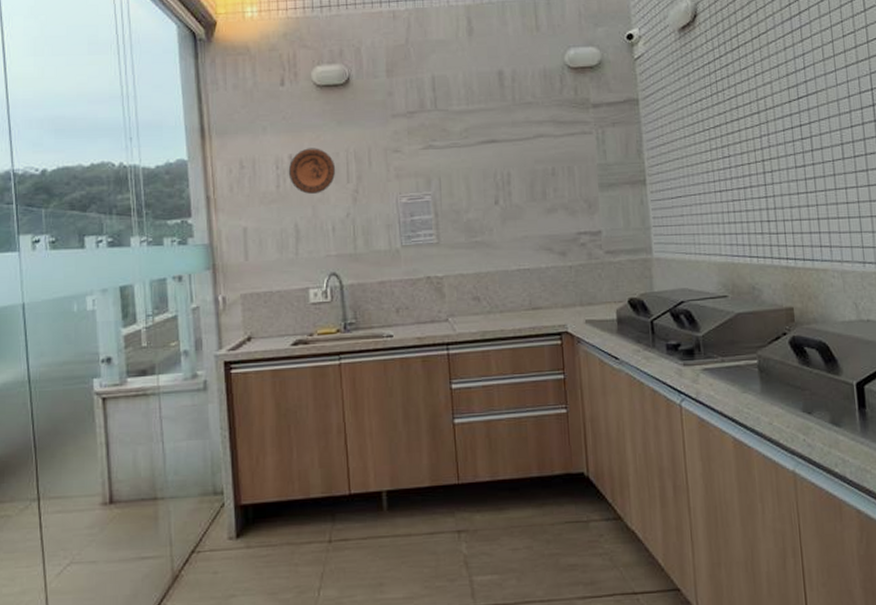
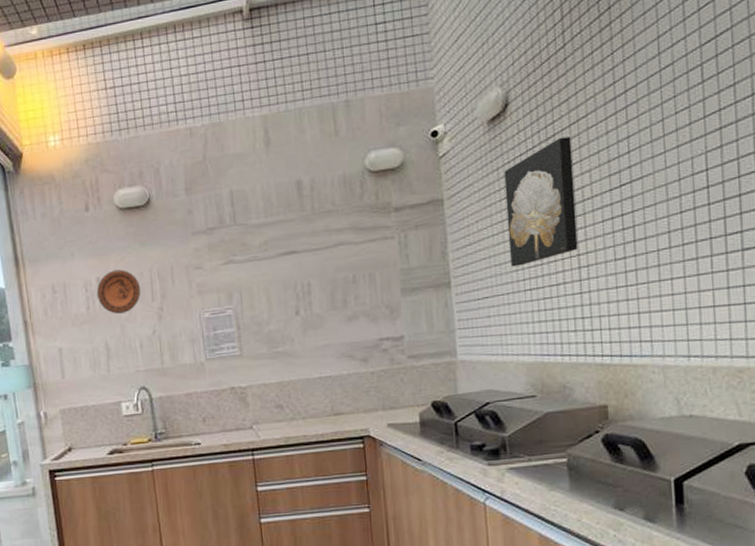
wall art: none [694,50,762,168] -> present [504,136,578,267]

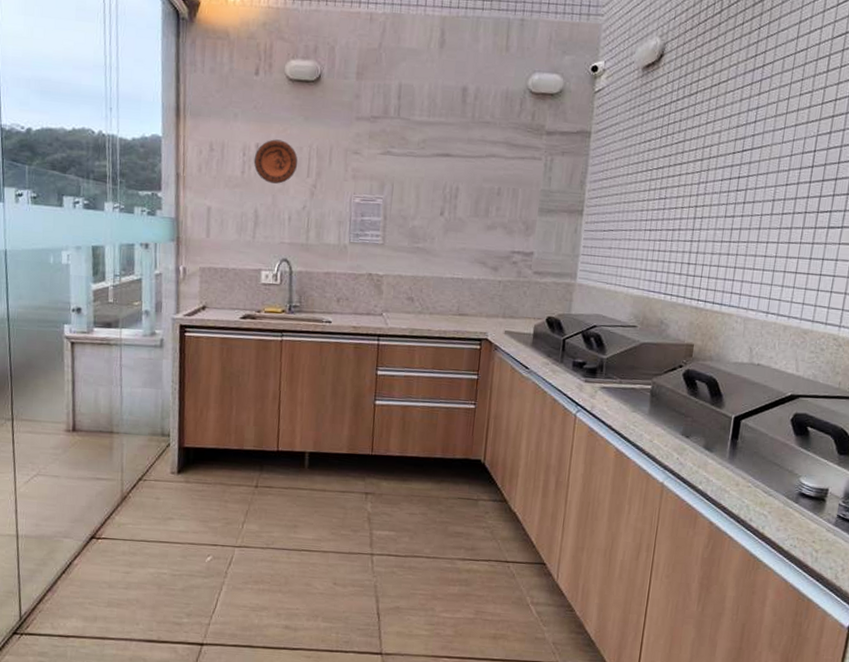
wall art: present [504,136,578,267] -> none [638,96,711,207]

